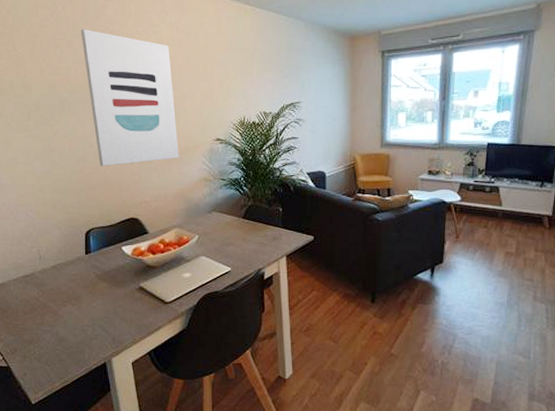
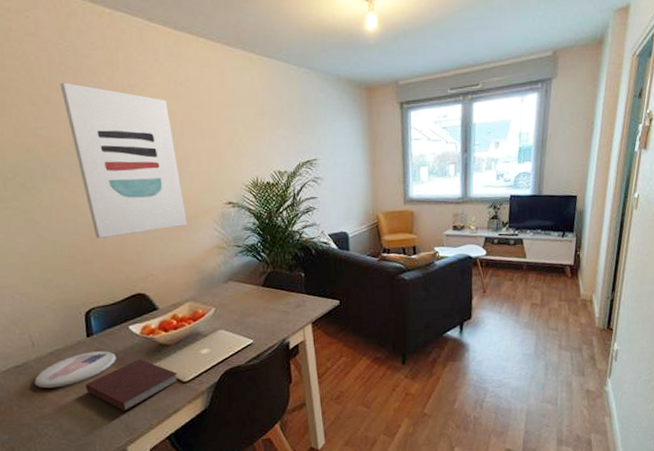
plate: none [38,268,109,298] -> present [34,351,116,389]
notebook: none [81,278,161,326] -> present [85,359,178,412]

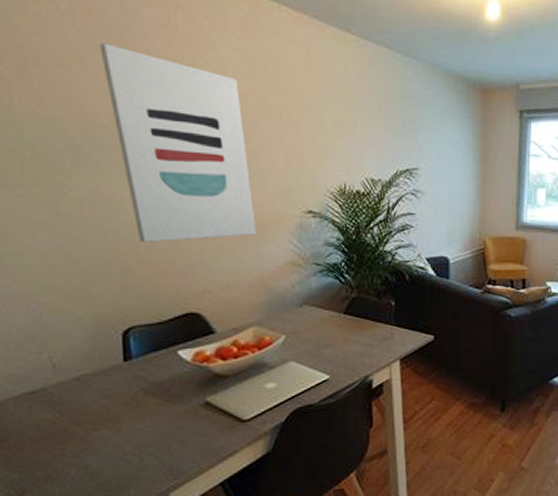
plate: present [34,351,116,389] -> none [54,379,160,421]
notebook: present [85,359,178,412] -> none [120,390,236,452]

